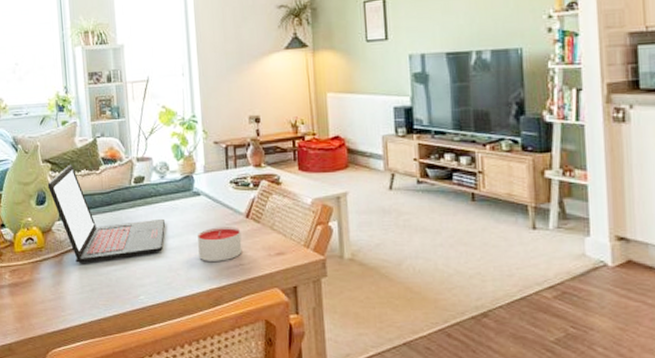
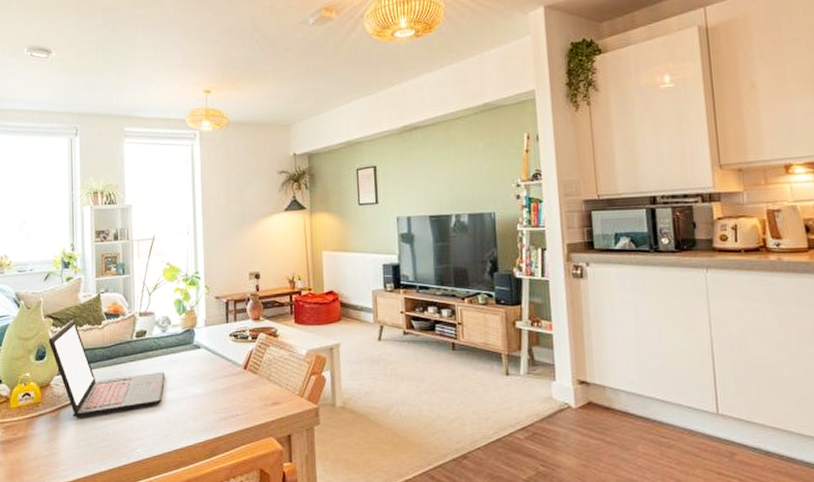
candle: present [198,227,242,261] -> none [196,378,239,413]

